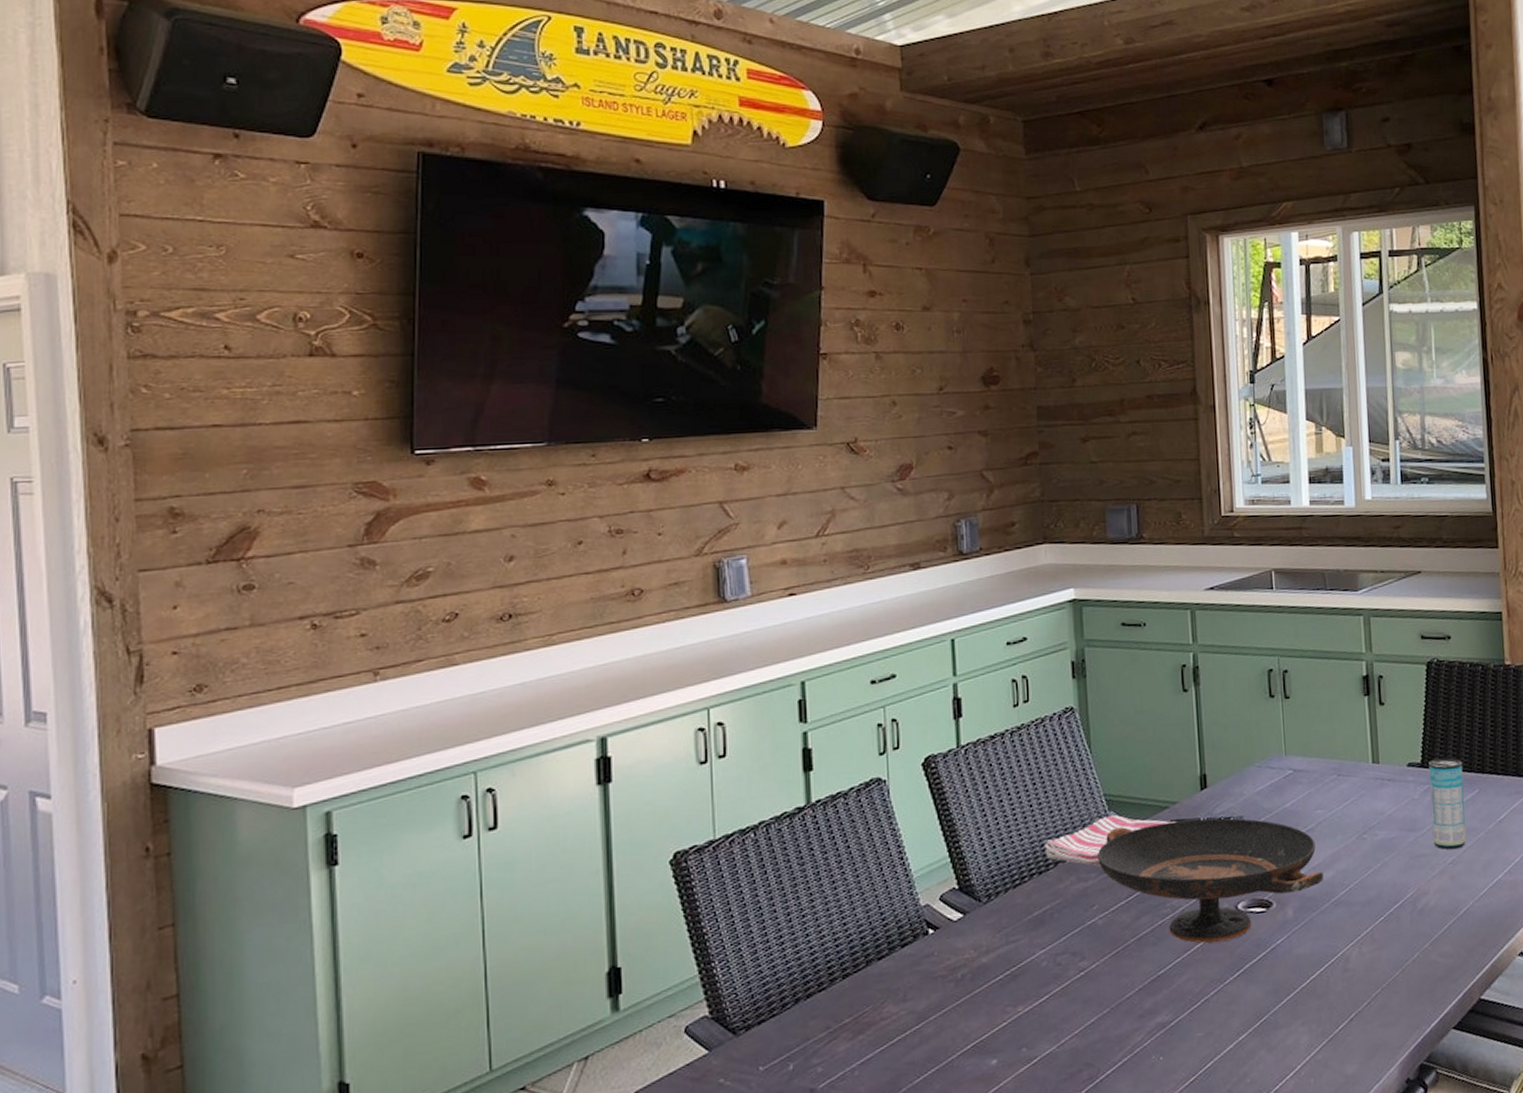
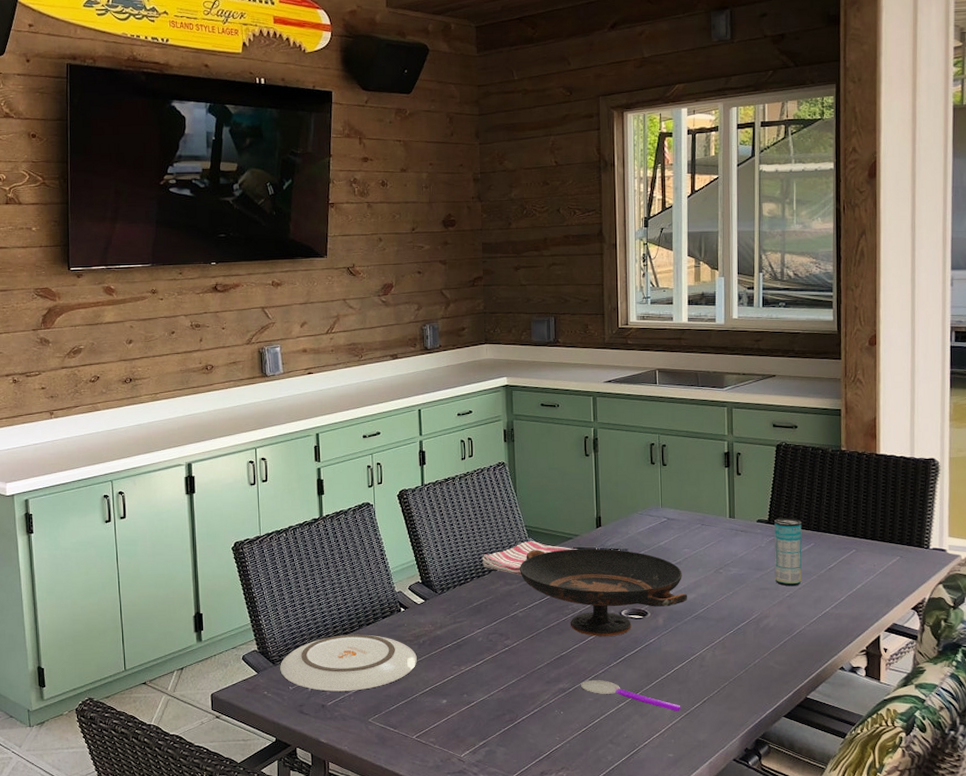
plate: none [744,973,953,1068] -> present [280,634,417,692]
spoon: none [1185,1004,1321,1038] -> present [580,680,681,712]

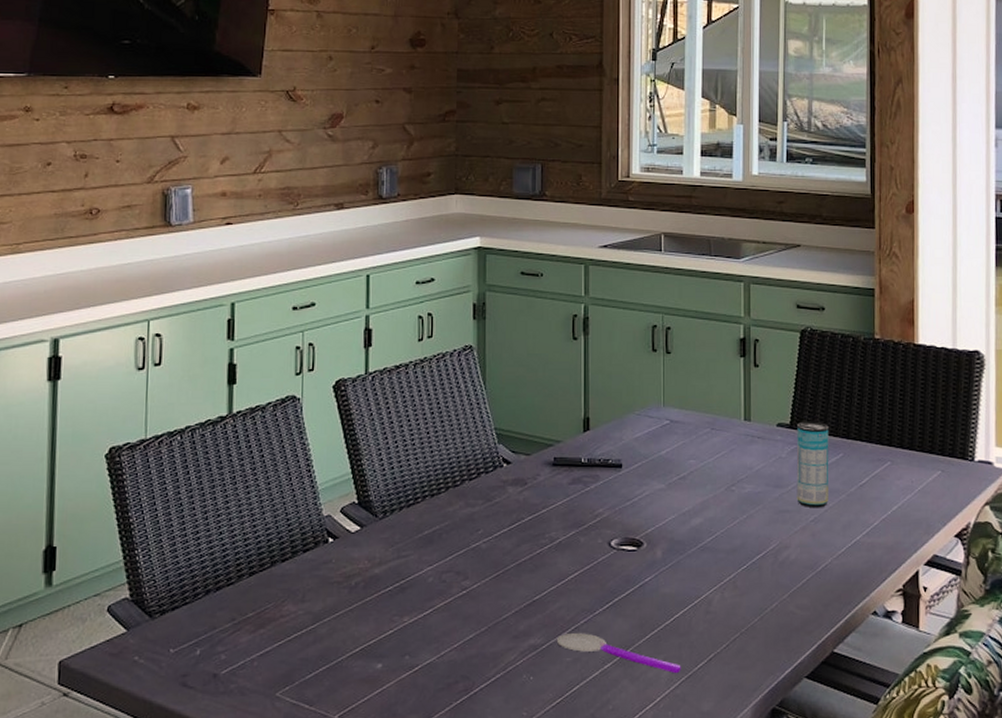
plate: present [280,634,417,692] -> none [159,574,346,655]
dish towel: present [482,540,578,576] -> none [438,447,559,494]
decorative bowl: present [520,548,688,636] -> none [486,458,693,575]

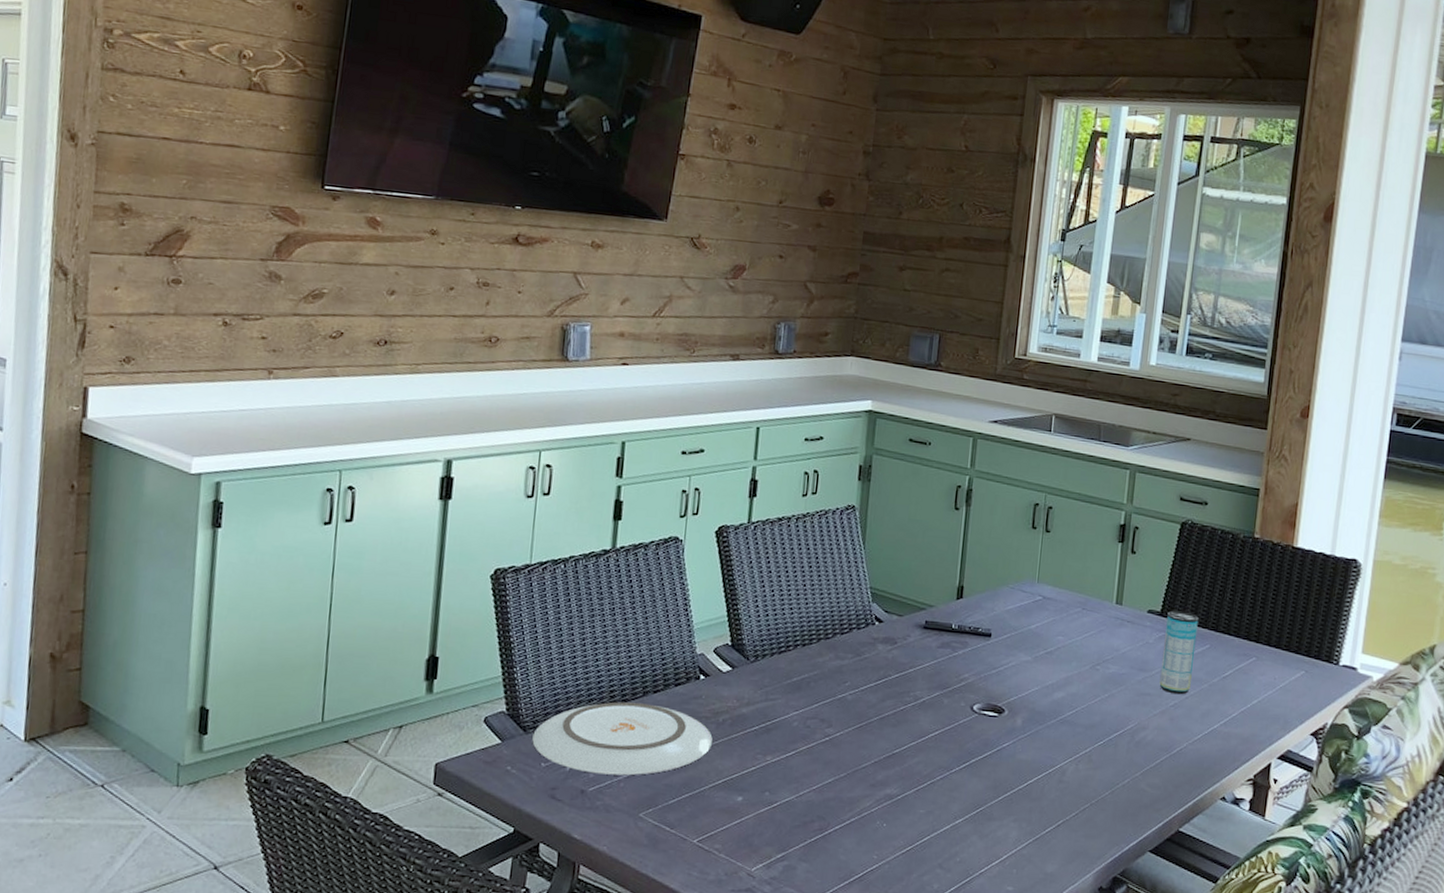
plate: none [159,574,346,655] -> present [532,702,713,776]
spoon: present [556,633,681,674] -> none [911,787,1030,835]

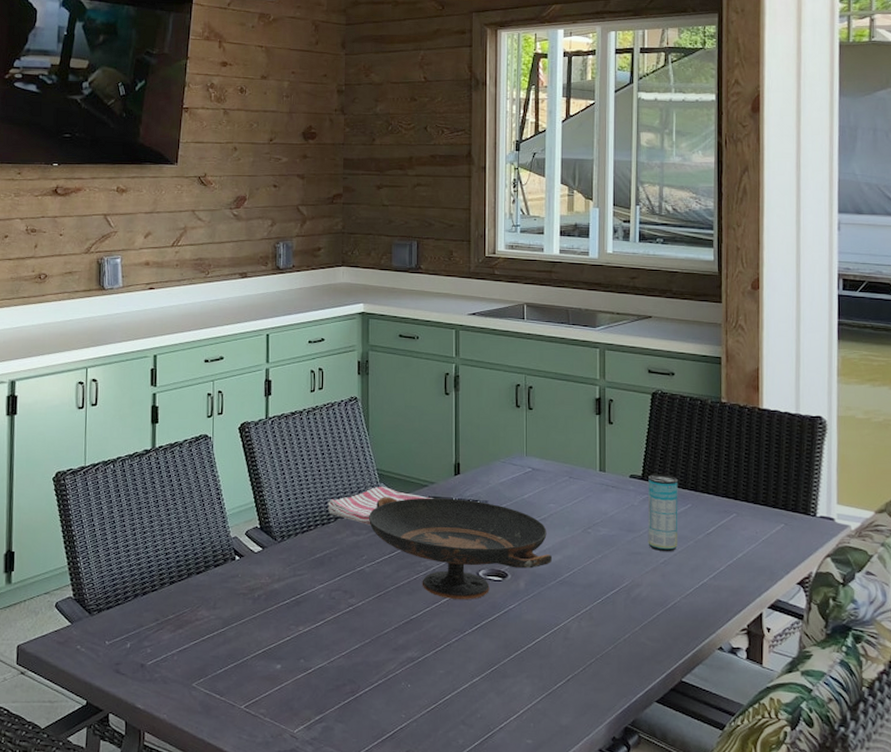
plate: present [532,702,713,776] -> none [97,583,250,650]
dish towel: none [810,606,931,649] -> present [328,486,433,526]
decorative bowl: none [856,618,1056,735] -> present [369,497,553,599]

